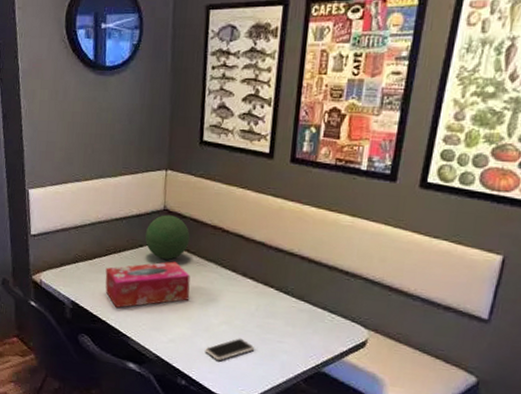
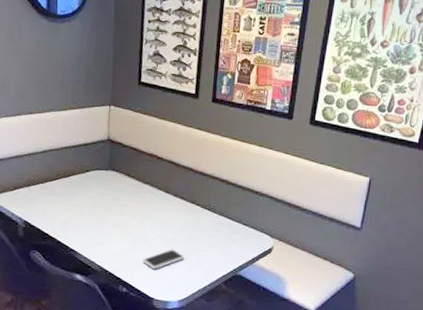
tissue box: present [105,261,191,308] -> none [55,184,131,226]
decorative orb: present [145,215,190,260] -> none [91,144,130,183]

